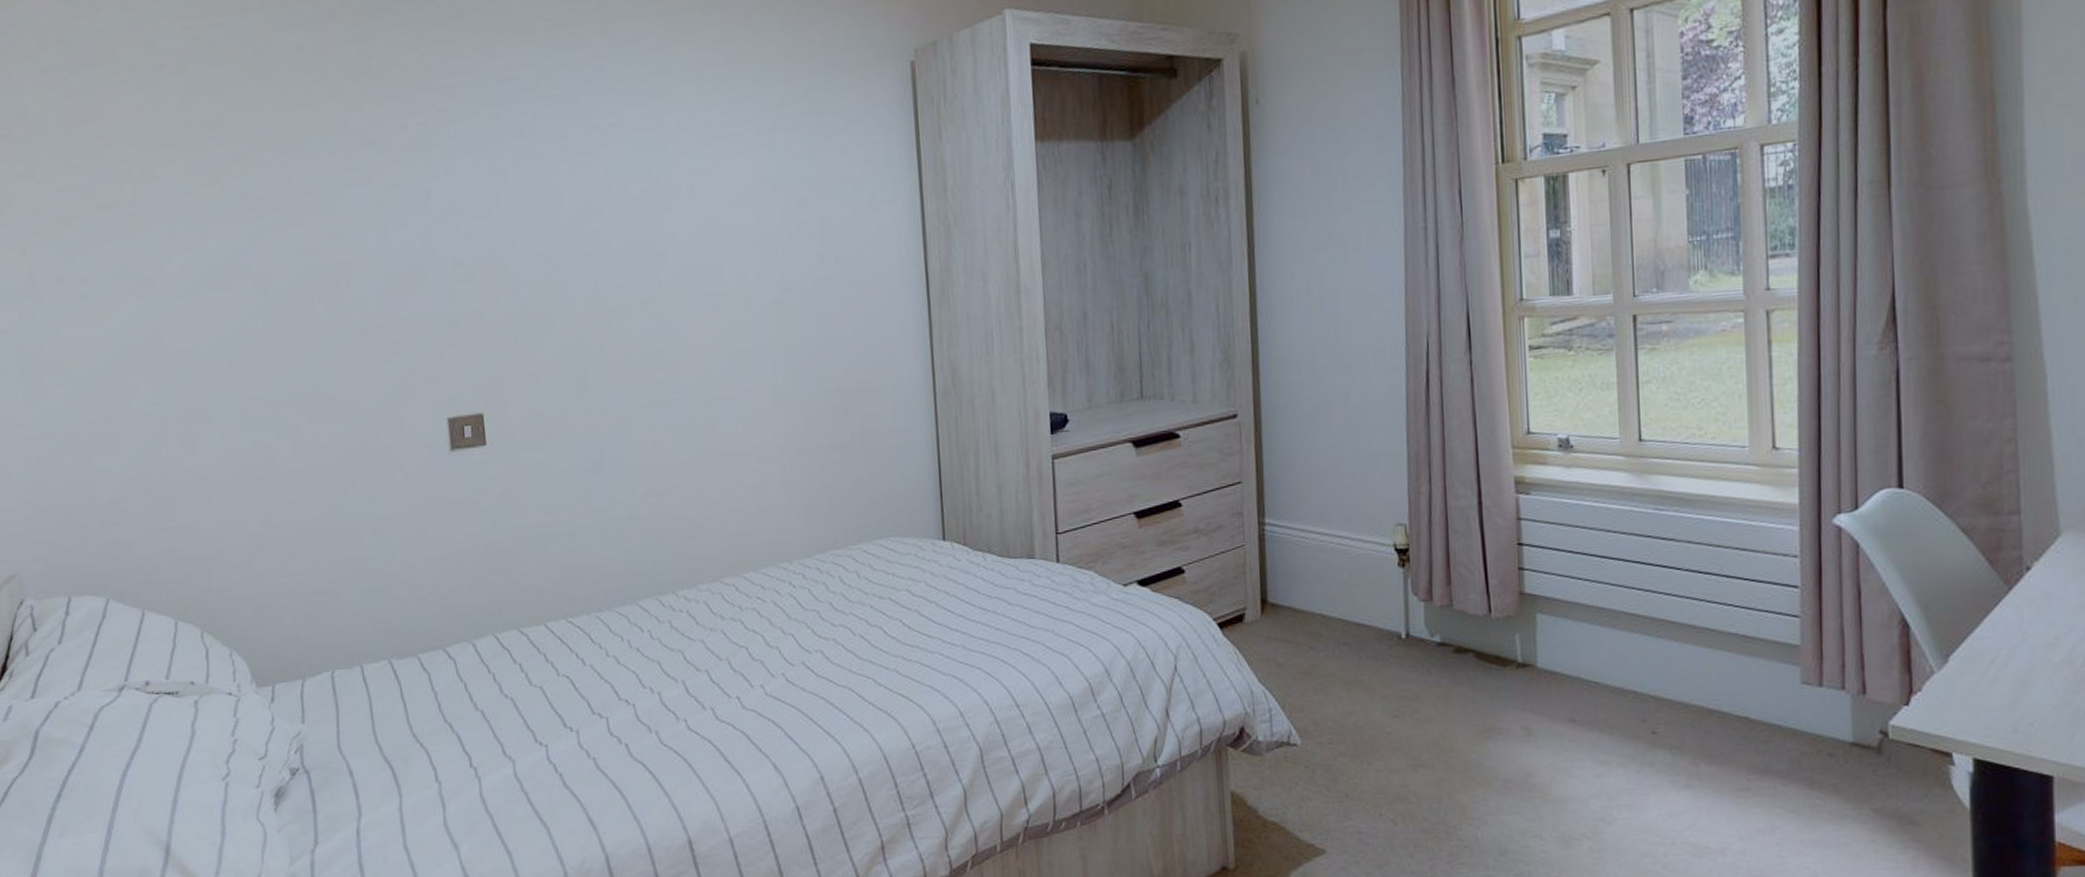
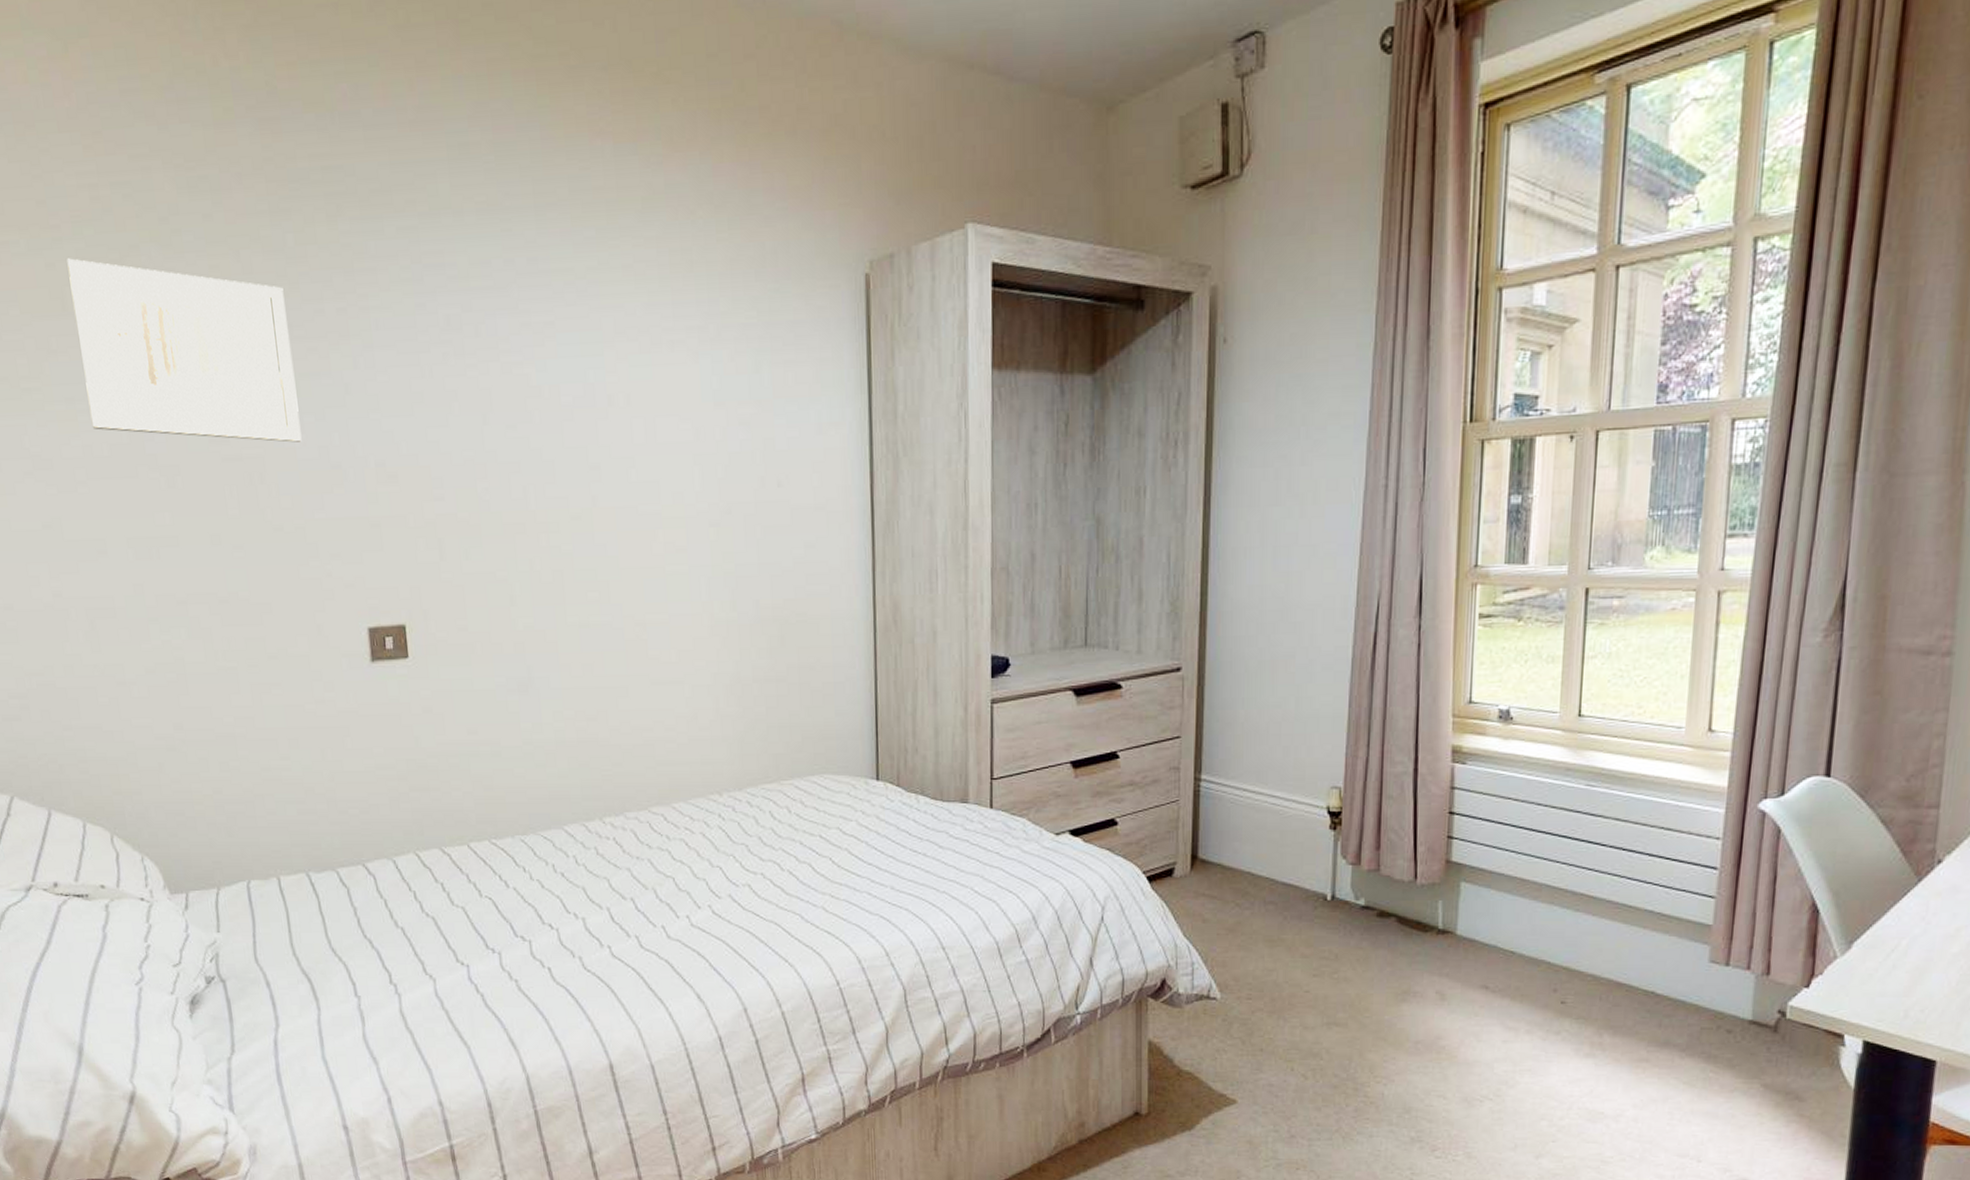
wall art: none [171,93,385,249] -> present [67,258,302,443]

